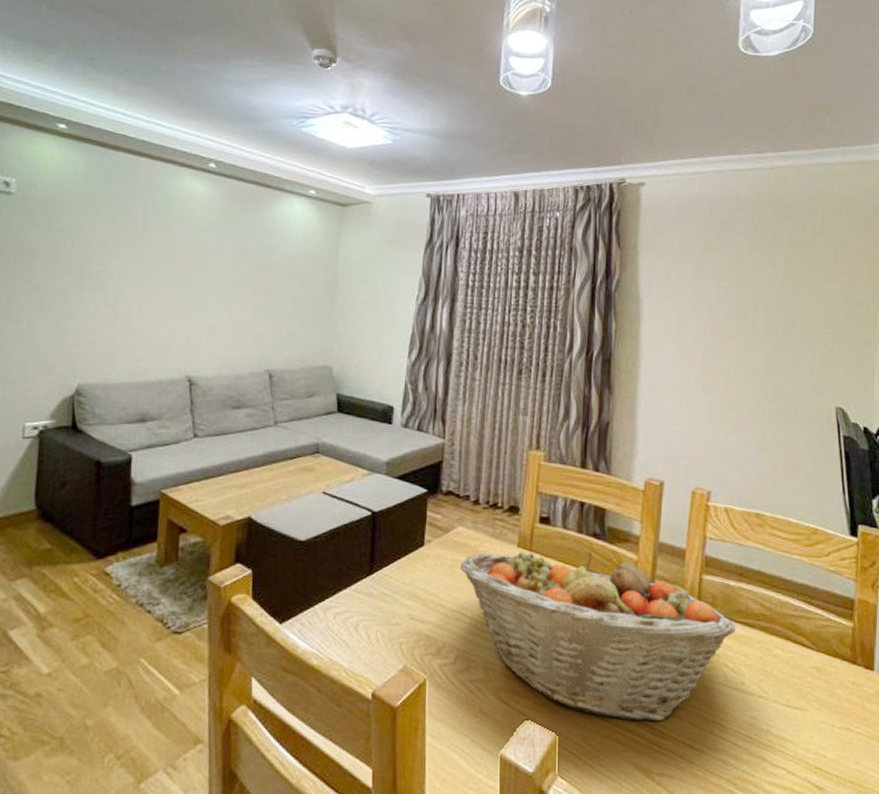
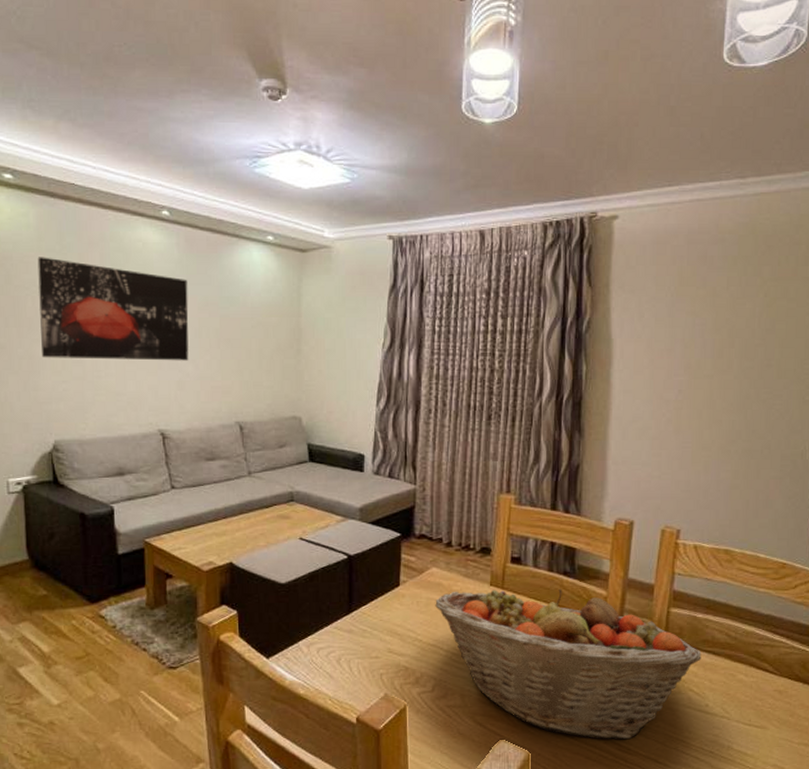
wall art: none [75,202,229,308] -> present [37,257,189,361]

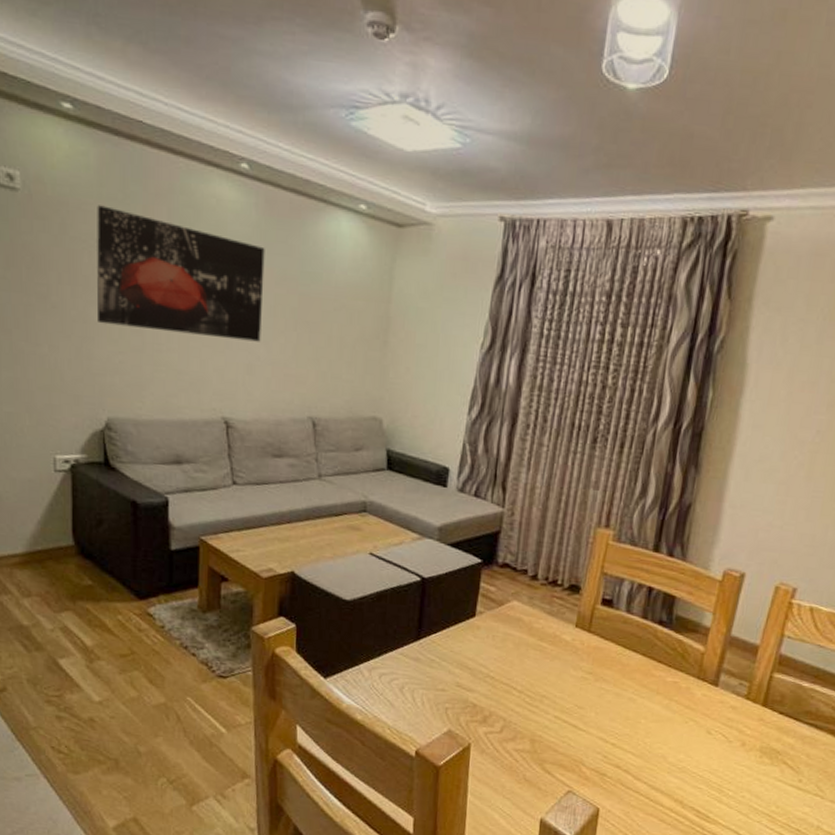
fruit basket: present [435,588,702,740] -> none [512,628,802,807]

